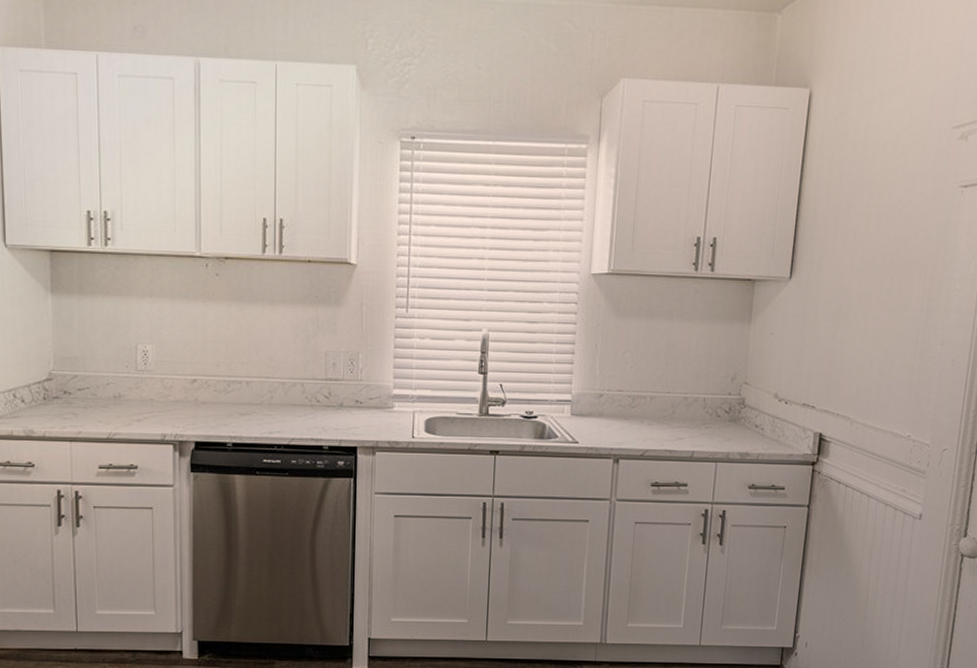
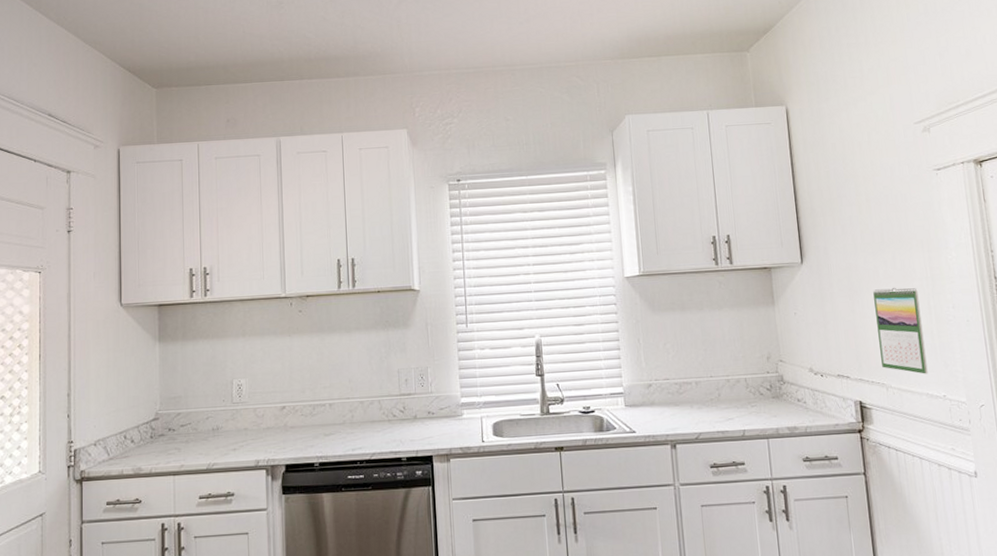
calendar: none [851,315,909,412] -> present [873,287,928,374]

